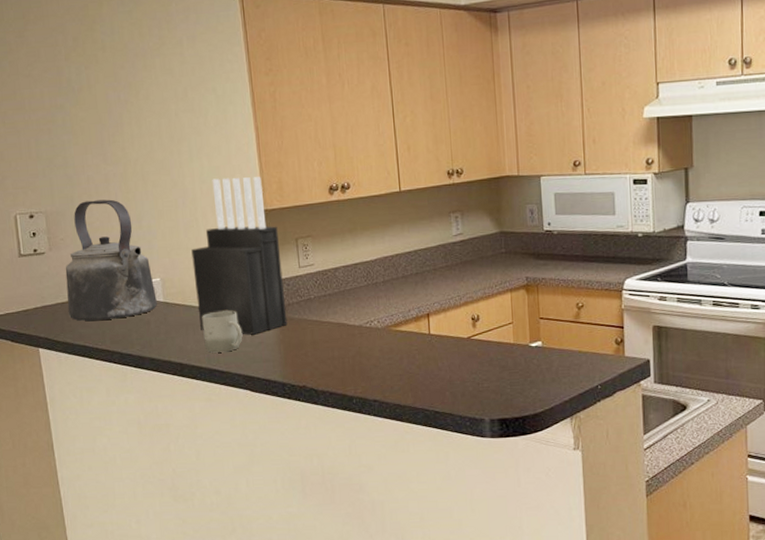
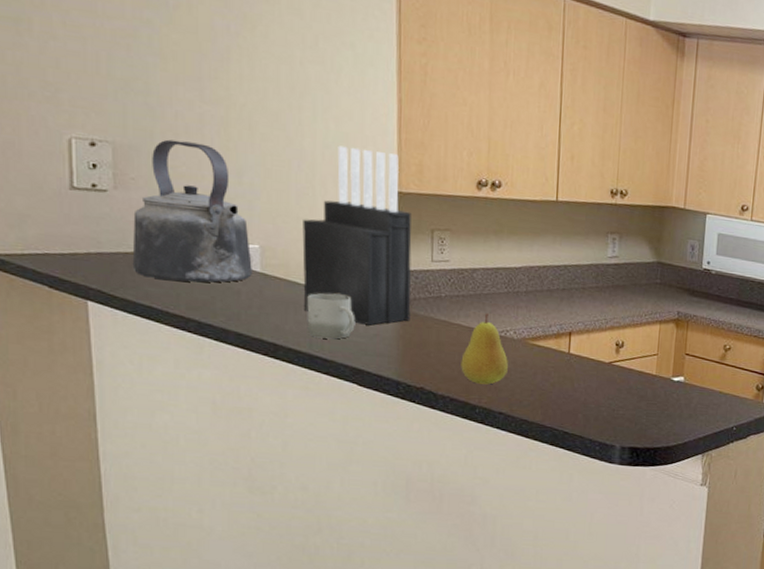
fruit: none [334,307,377,375] -> present [461,313,508,385]

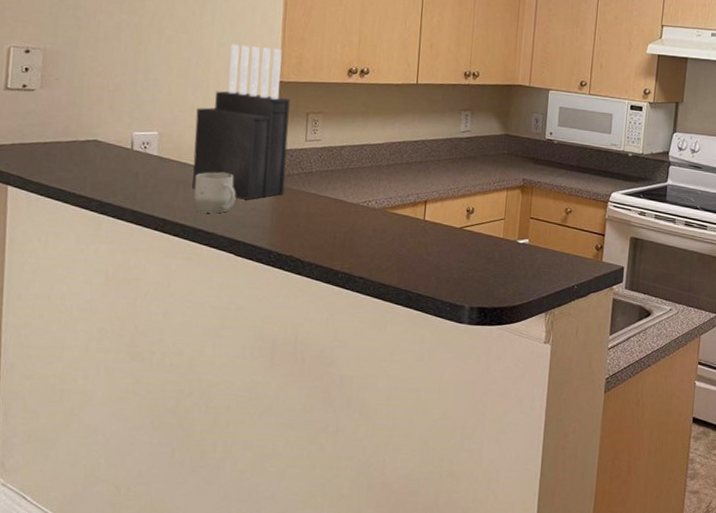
kettle: present [132,139,252,283] -> none [49,45,151,167]
fruit: present [461,313,508,385] -> none [326,186,369,251]

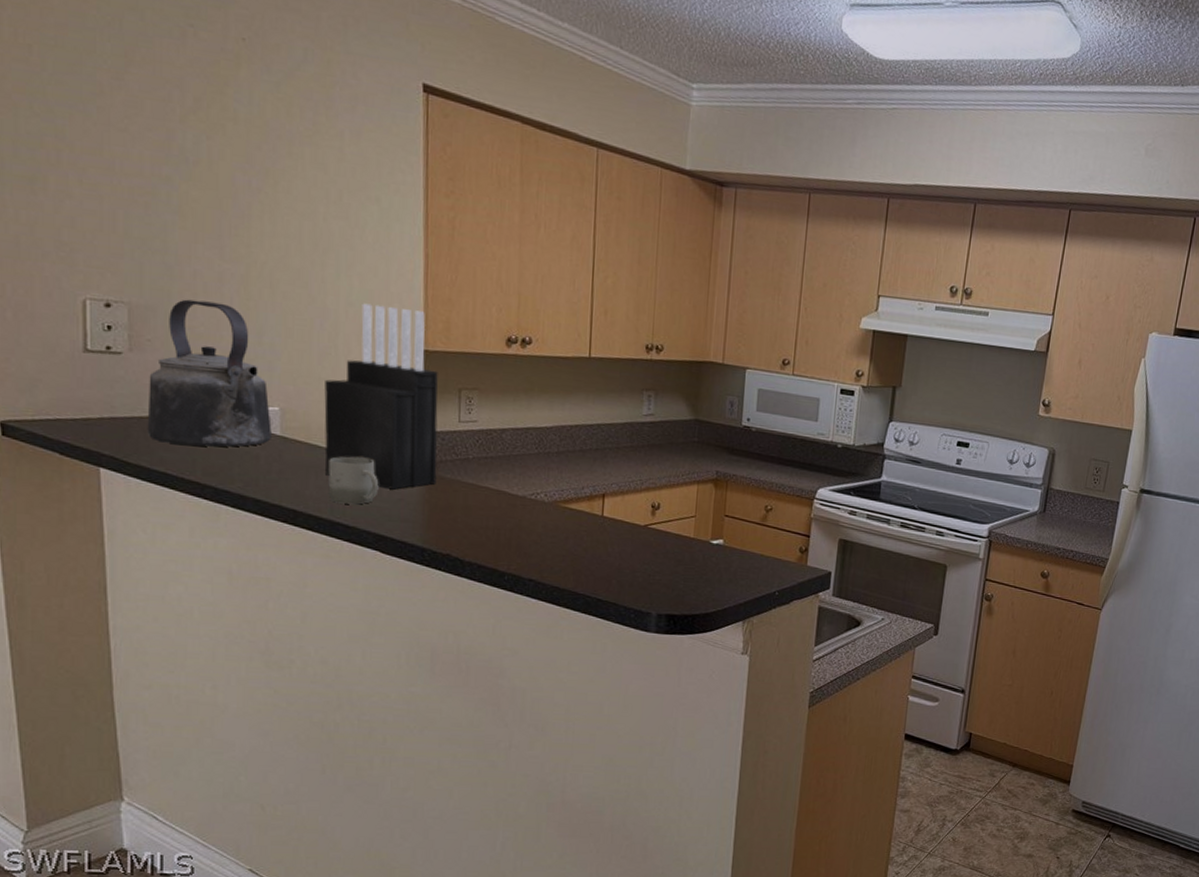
kettle: none [49,45,151,167] -> present [147,299,272,447]

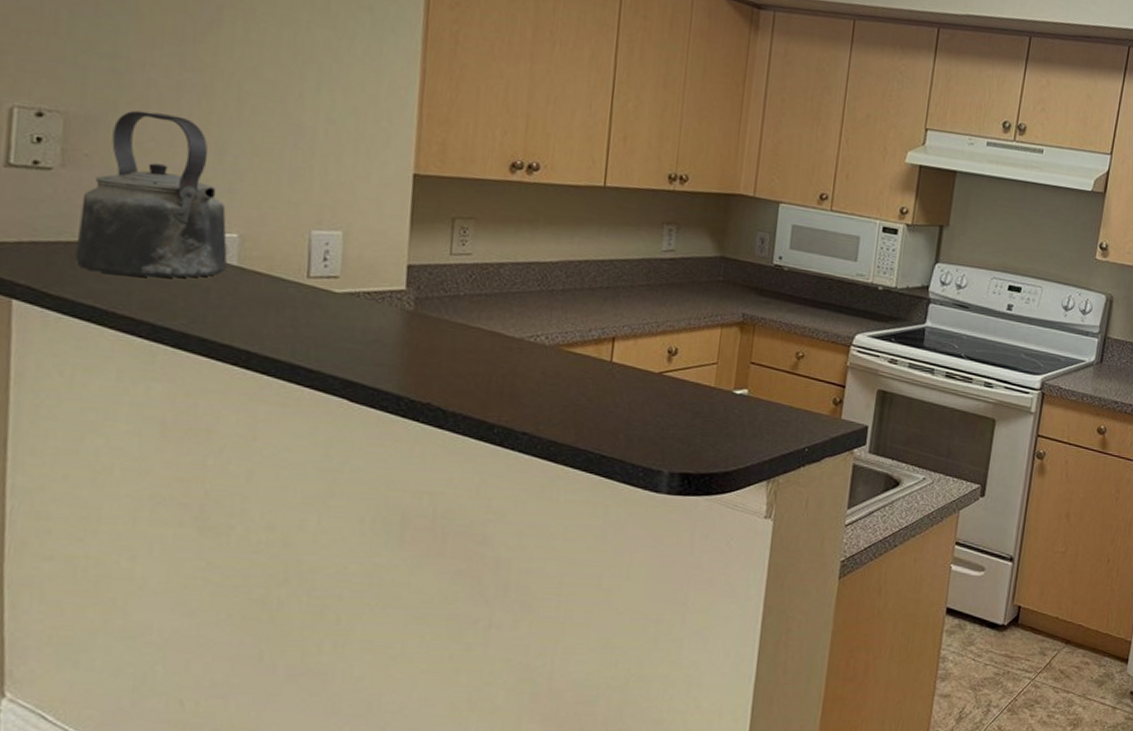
knife block: present [324,303,438,490] -> none [288,120,429,330]
cup: present [328,456,379,505] -> none [290,290,352,346]

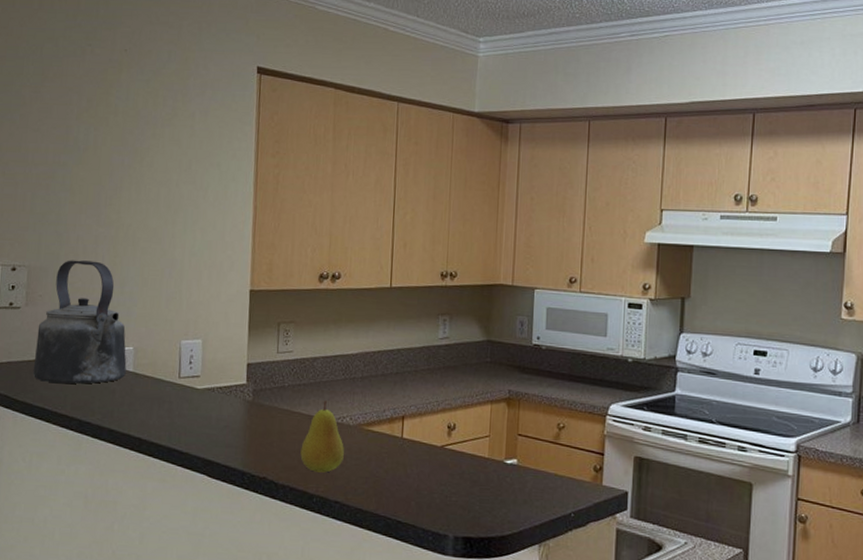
fruit: none [478,315,537,400] -> present [300,400,344,473]

